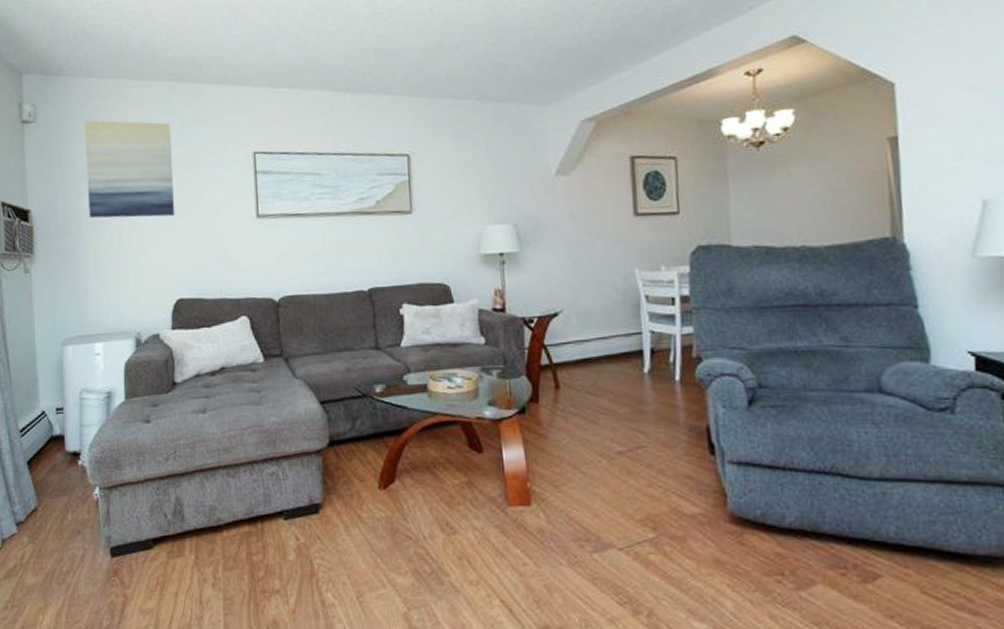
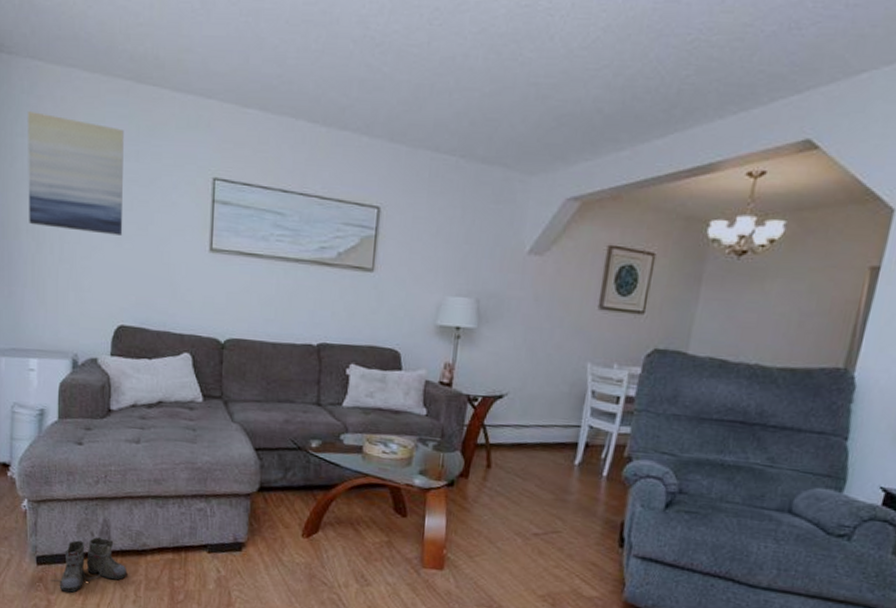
boots: none [126,517,204,583] -> present [50,536,128,593]

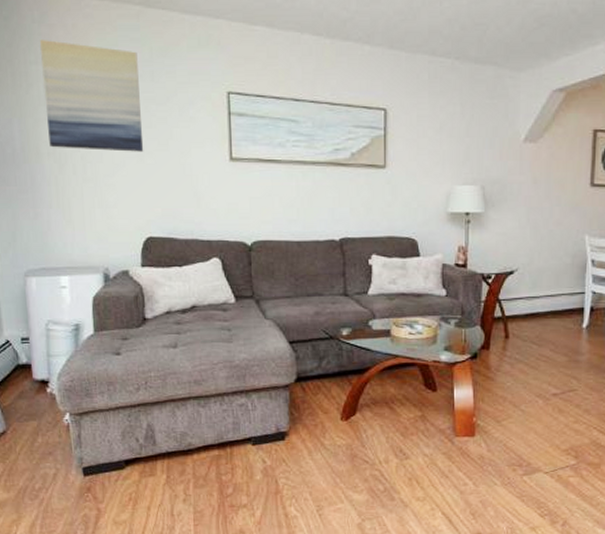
boots: present [50,536,128,593] -> none [98,441,175,499]

